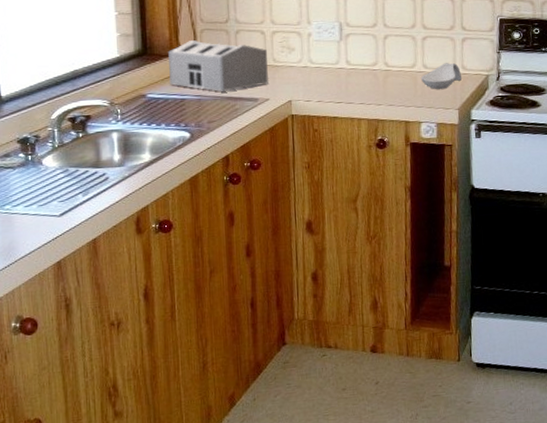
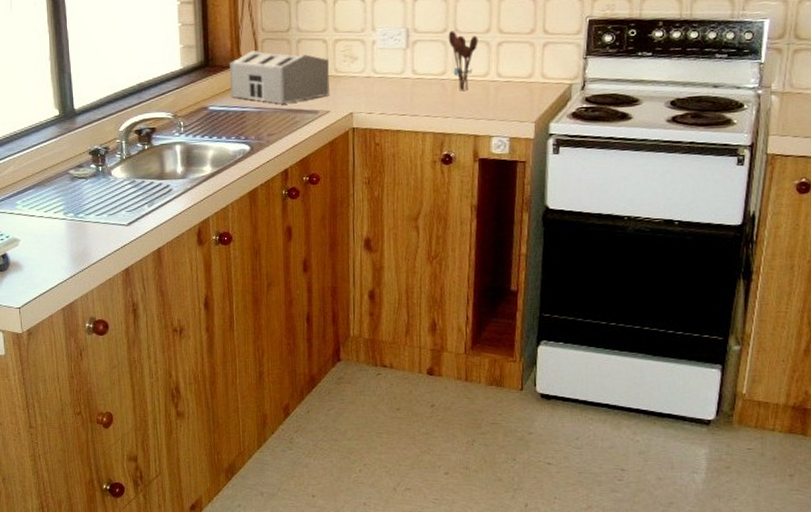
utensil holder: none [378,26,405,81] -> present [448,31,479,92]
spoon rest: present [420,63,462,90] -> none [493,71,540,101]

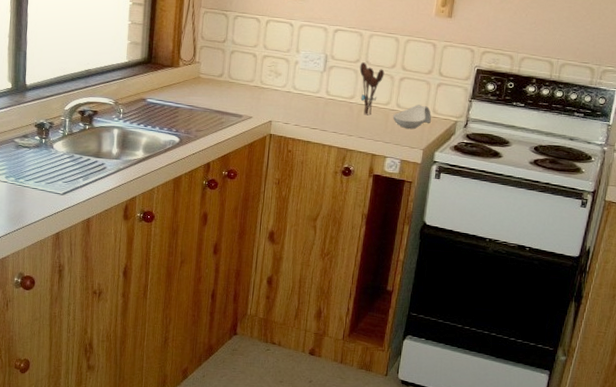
toaster: present [230,50,331,104] -> none [168,54,257,105]
spoon rest: none [493,71,540,101] -> present [392,104,431,129]

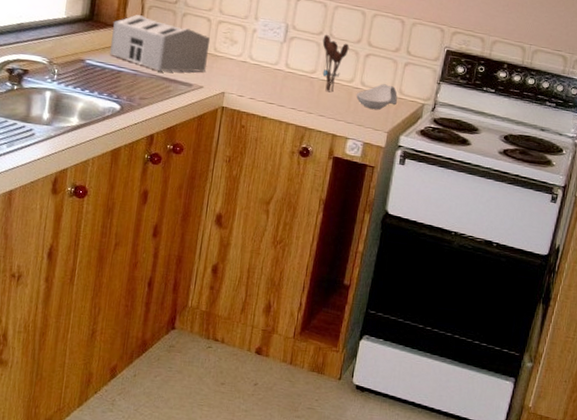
toaster: none [168,54,257,105] -> present [110,14,211,72]

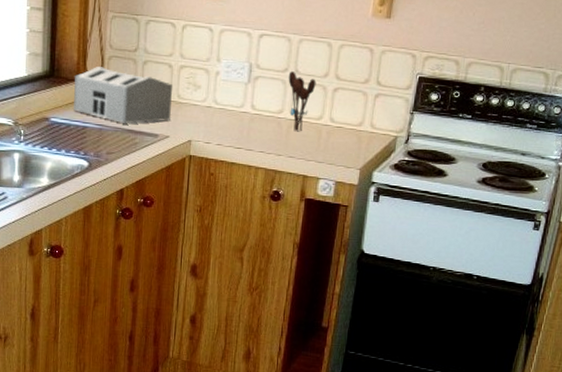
spoon rest: present [356,84,398,110] -> none [325,118,369,147]

